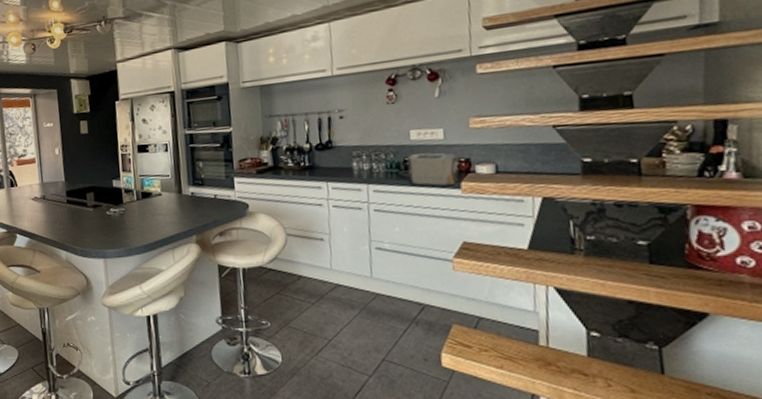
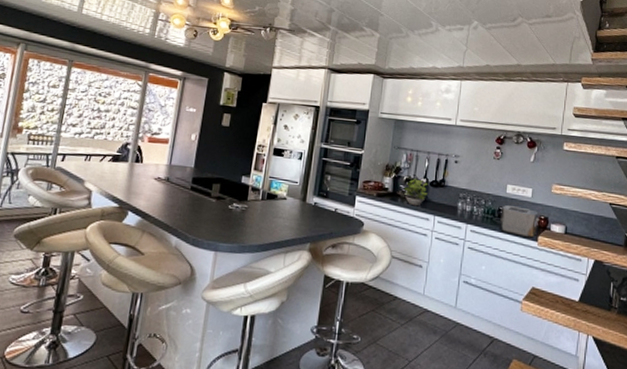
potted plant: none [285,146,314,177] -> present [403,178,428,207]

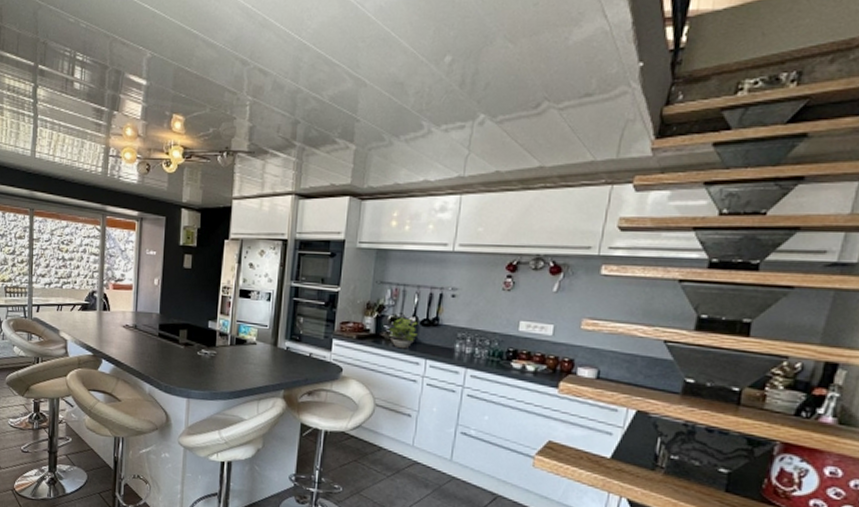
toaster: present [499,205,540,238] -> none [507,346,562,384]

